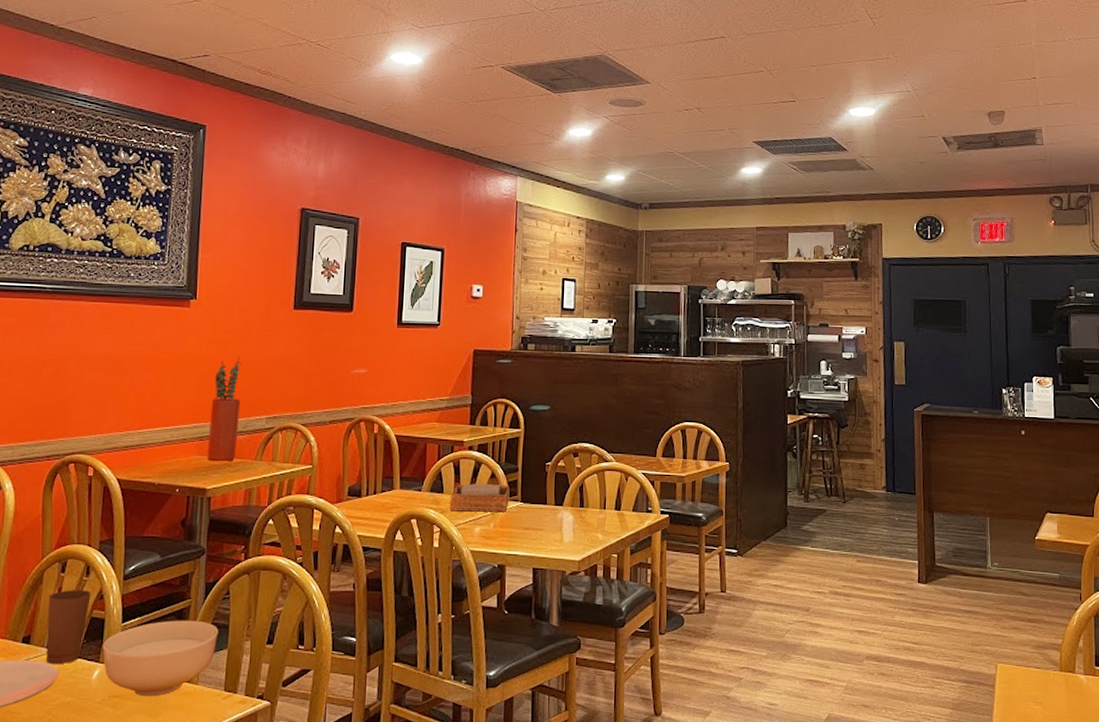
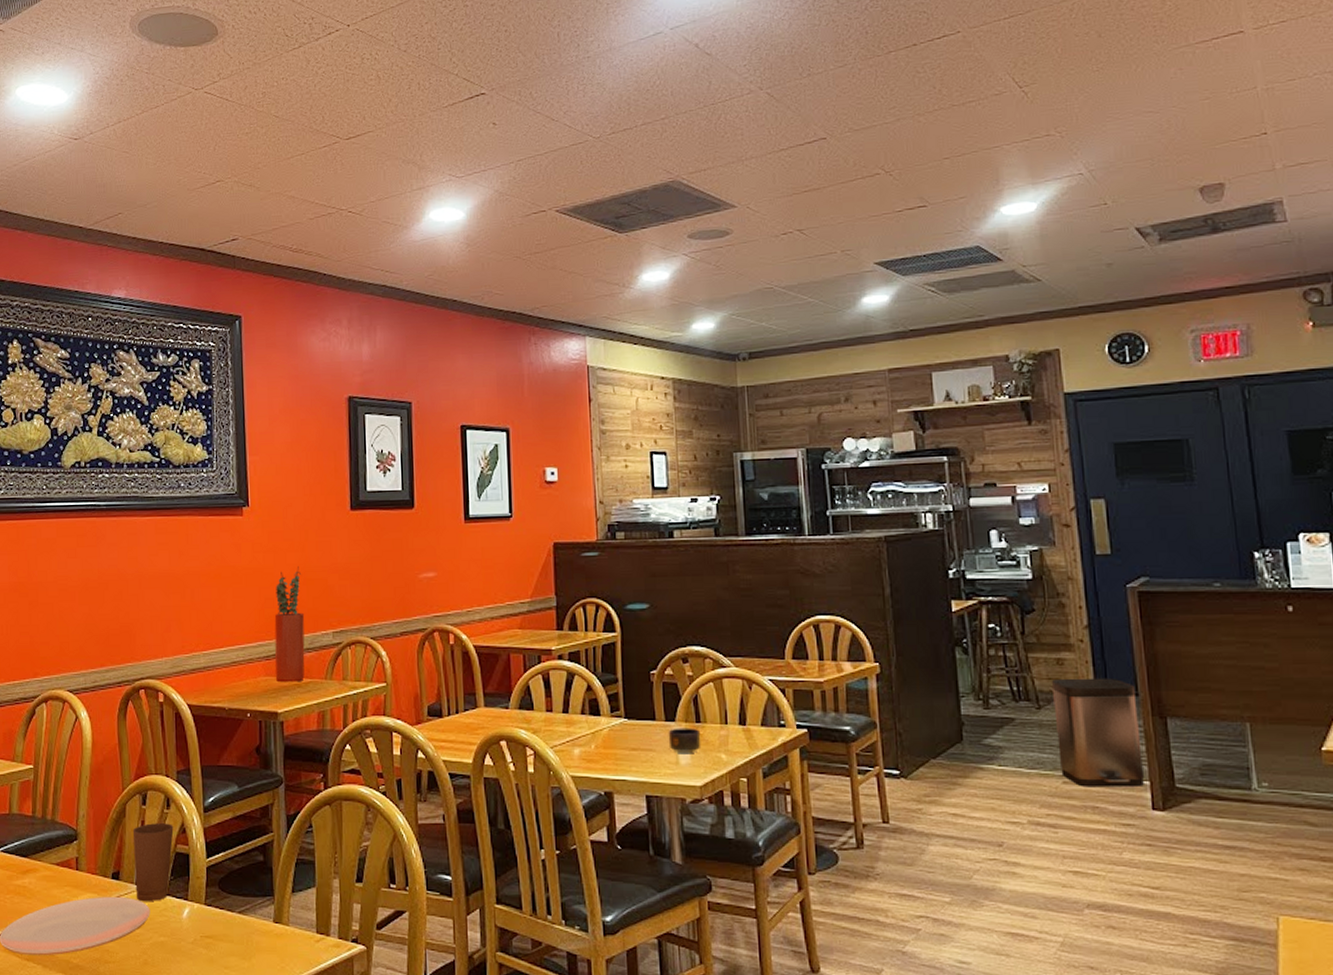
bowl: present [102,620,219,697] -> none [190,855,305,938]
napkin holder: present [450,483,510,512] -> none [542,697,611,731]
mug: none [555,511,583,534] -> present [668,728,702,754]
pedal bin: none [855,479,915,565] -> present [1052,677,1144,787]

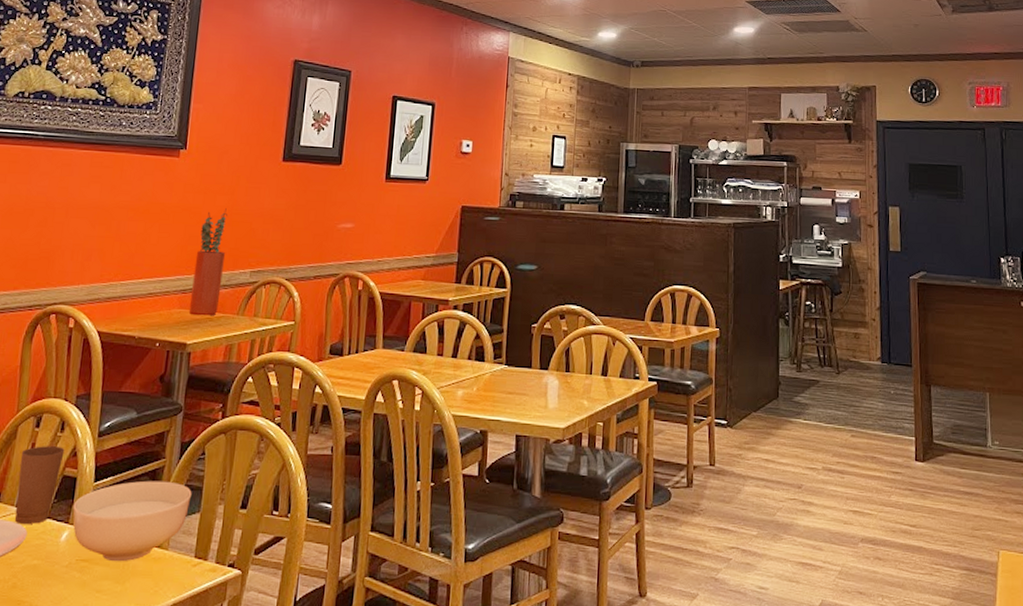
bowl: none [190,855,305,938] -> present [72,480,192,562]
mug: present [668,728,702,754] -> none [540,375,569,400]
pedal bin: present [1052,677,1144,787] -> none [849,350,911,441]

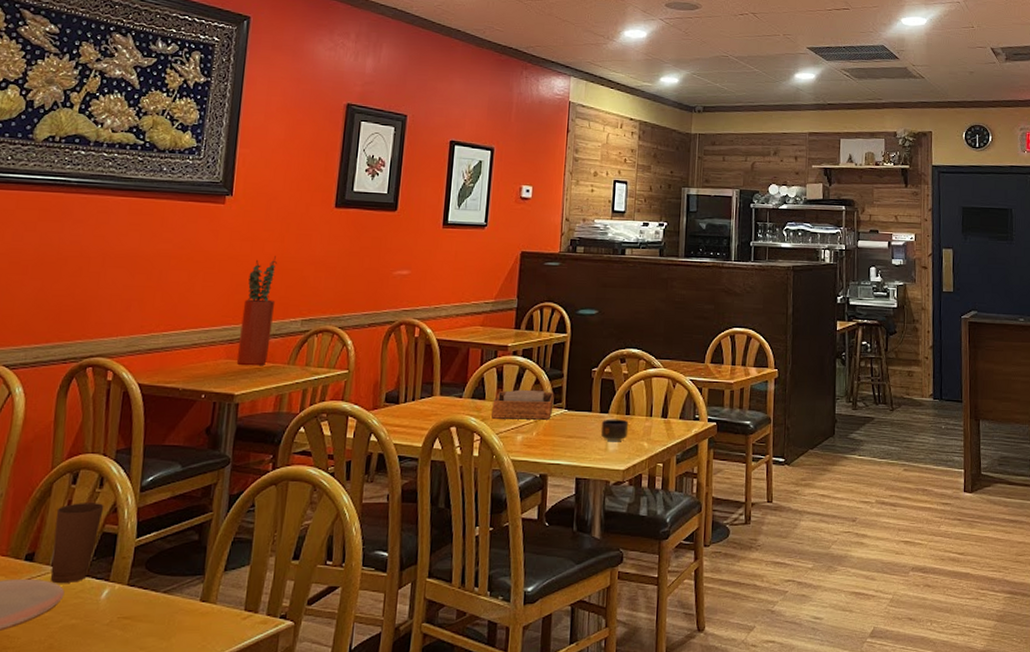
bowl: present [72,480,192,562] -> none [113,535,241,618]
napkin holder: none [433,344,495,375] -> present [492,389,554,420]
mug: none [540,375,569,400] -> present [600,419,629,442]

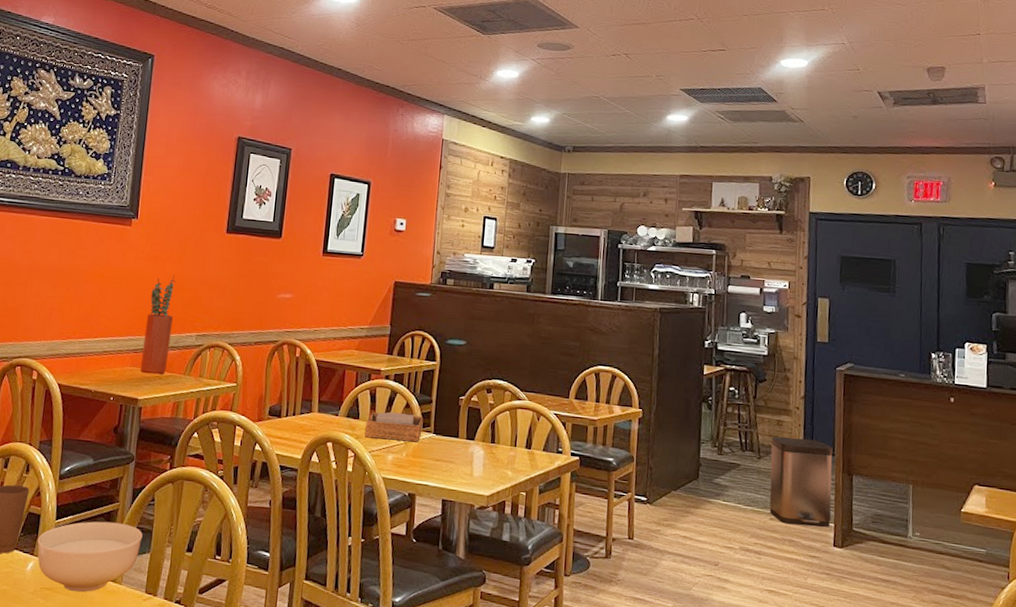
bowl: none [113,535,241,618] -> present [37,521,143,593]
mug: present [600,419,629,442] -> none [466,445,494,469]
pedal bin: none [903,387,961,474] -> present [769,436,833,527]

